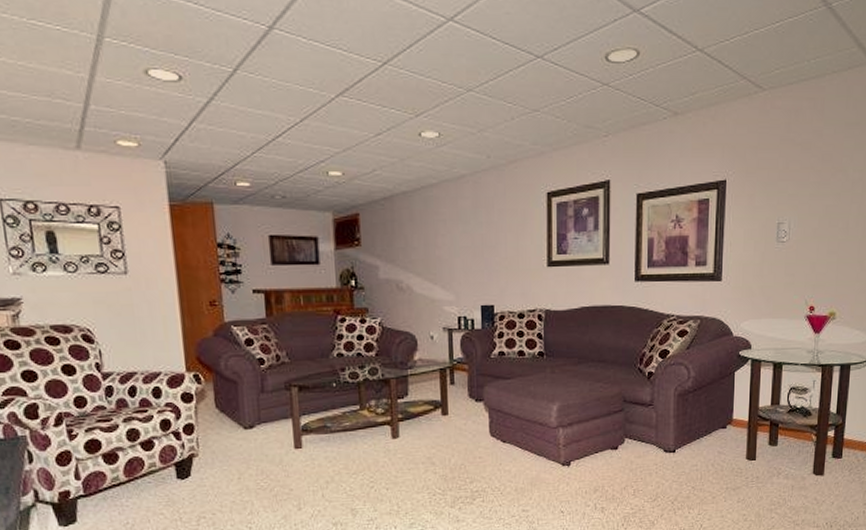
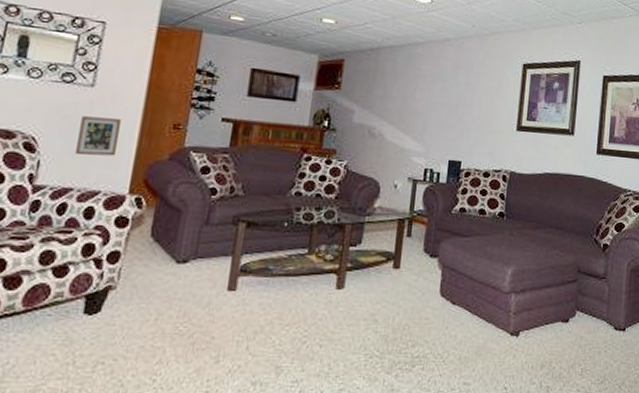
picture frame: none [125,303,166,341] -> present [75,116,122,156]

